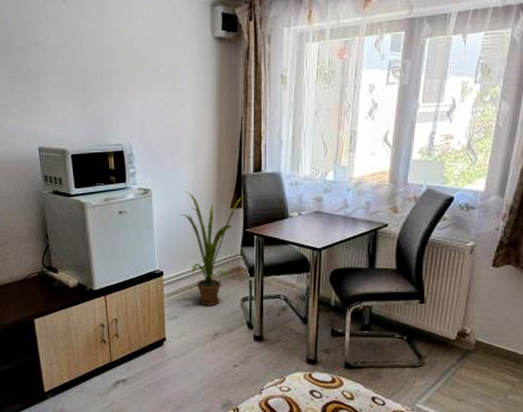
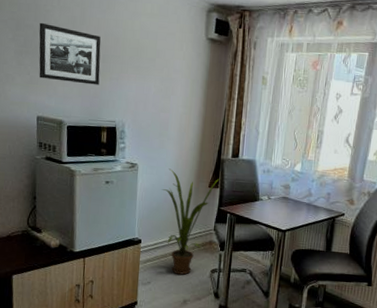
picture frame: none [28,42,100,106] -> present [39,22,101,85]

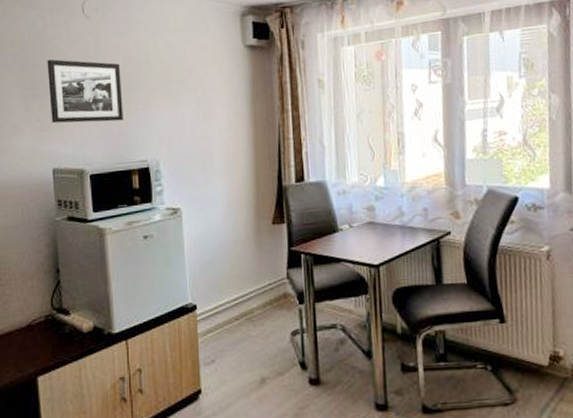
house plant: present [162,168,220,275] -> none [215,208,285,344]

